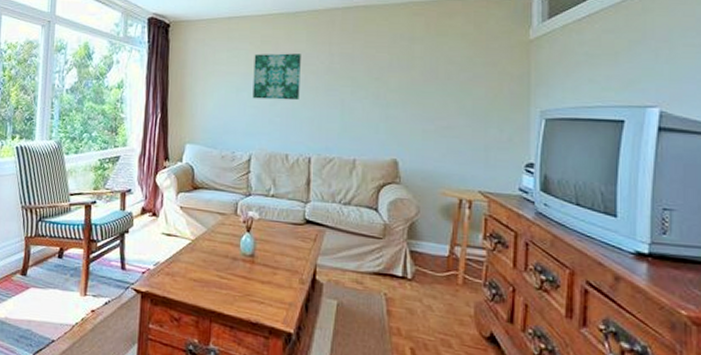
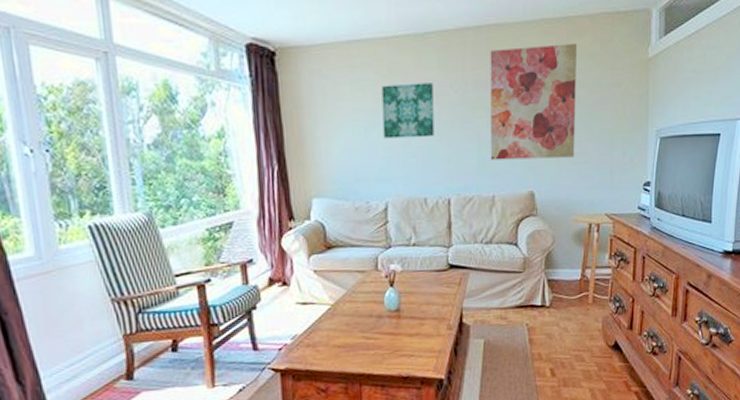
wall art: none [353,24,447,131] -> present [490,44,577,160]

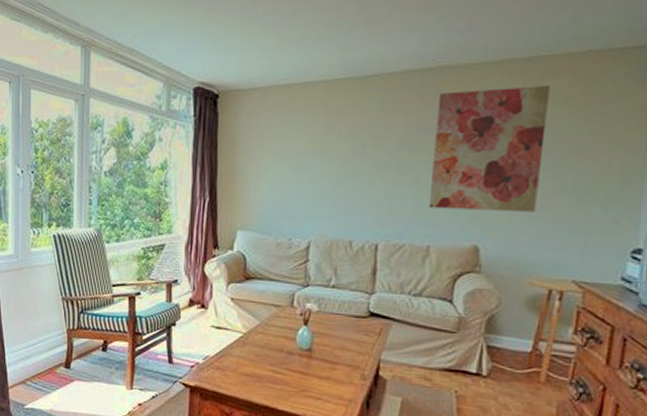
wall art: present [381,83,434,139] -> none [313,125,371,180]

